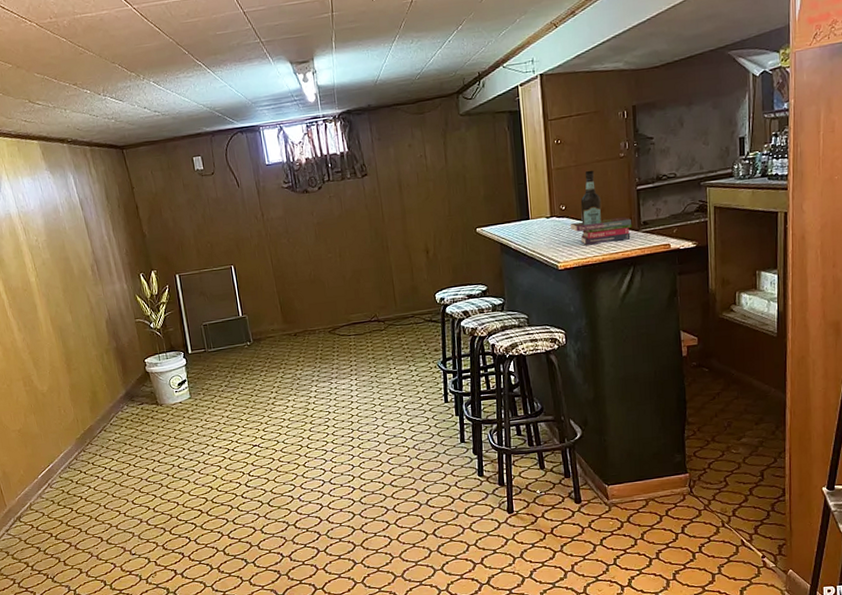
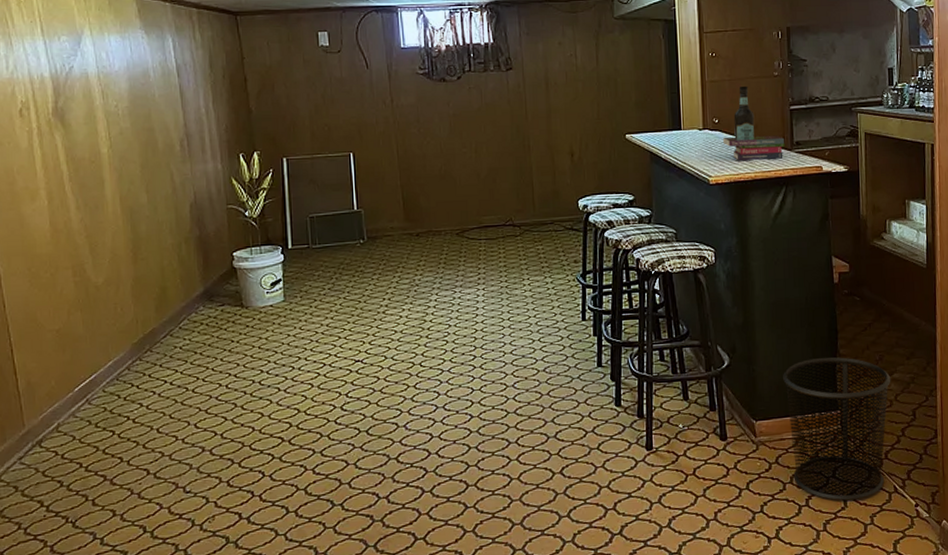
trash can: none [632,425,740,554] -> present [782,357,891,501]

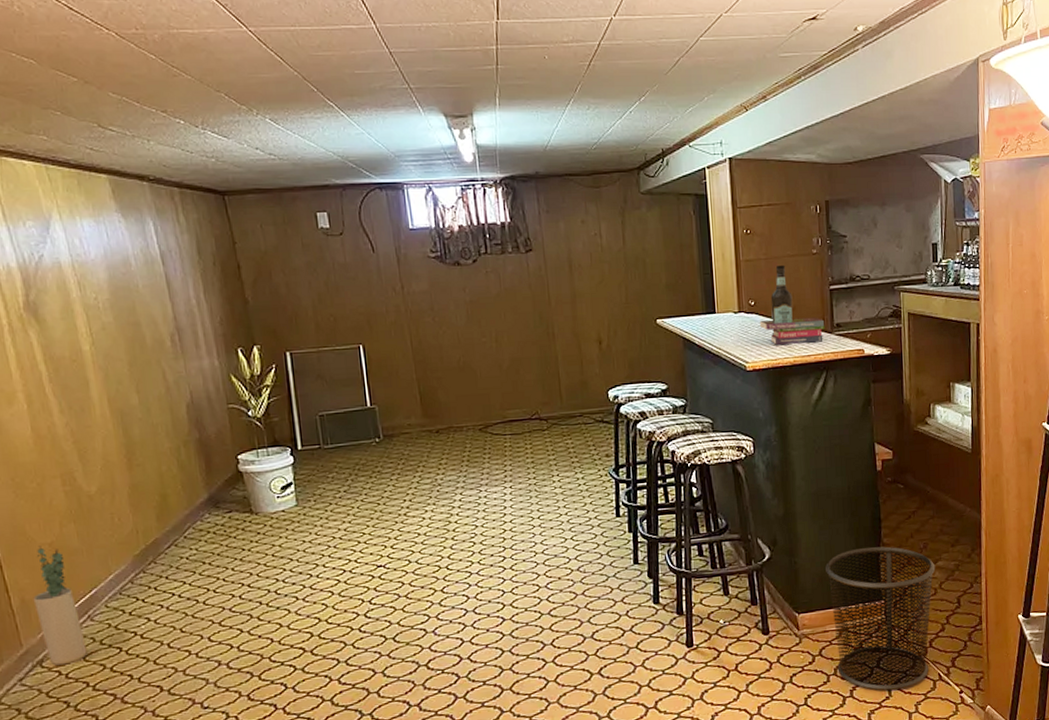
vase: none [38,332,83,446] -> present [33,546,88,666]

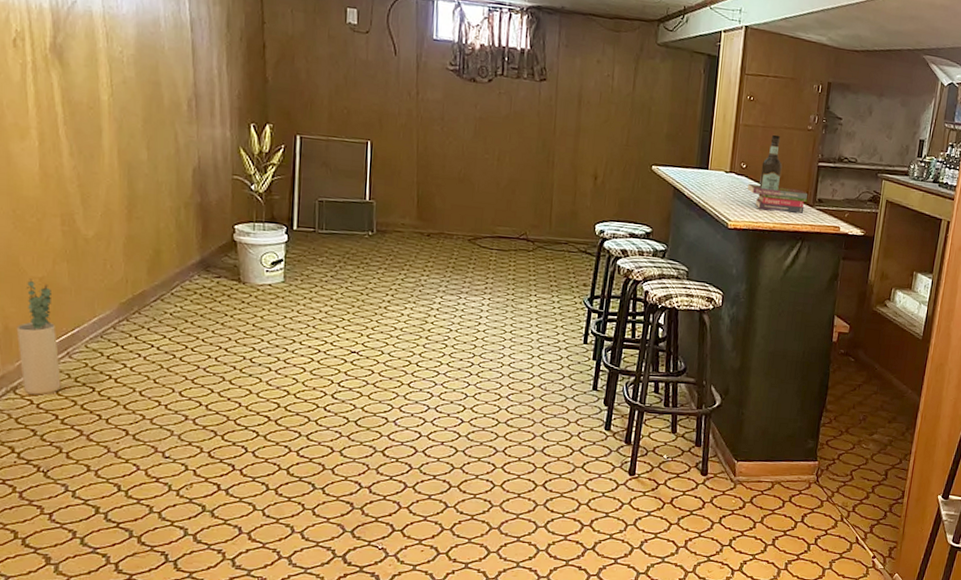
trash can: present [824,546,936,691] -> none [764,410,871,546]

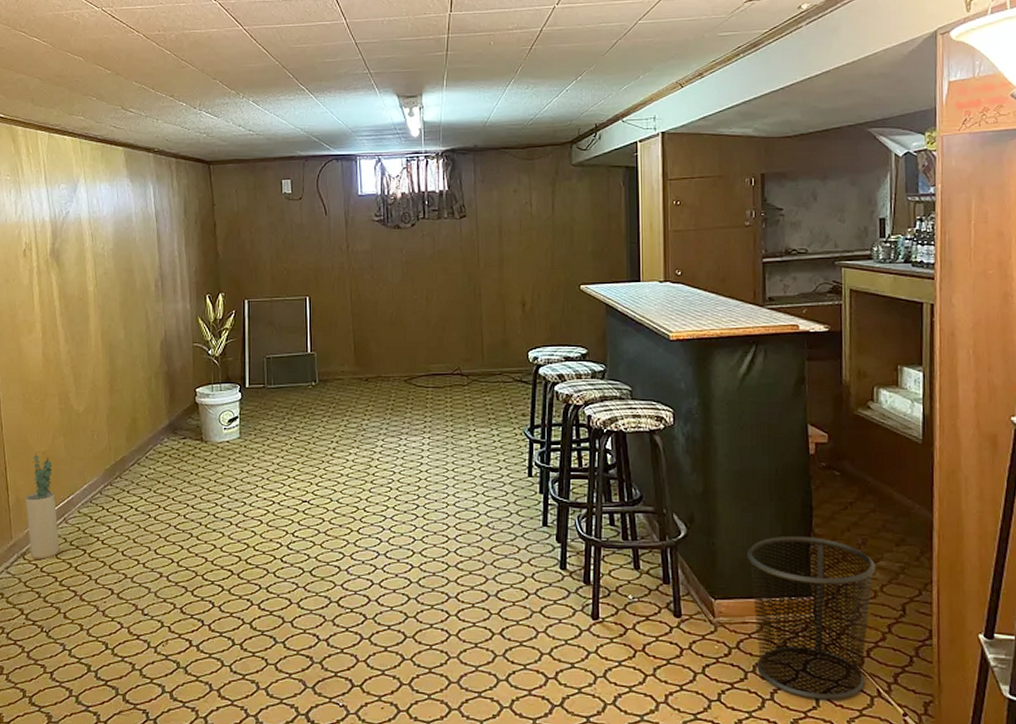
books: present [748,184,808,214] -> none [686,289,756,317]
root beer: present [757,134,783,200] -> none [698,236,722,306]
trash can: none [764,410,871,546] -> present [746,535,876,701]

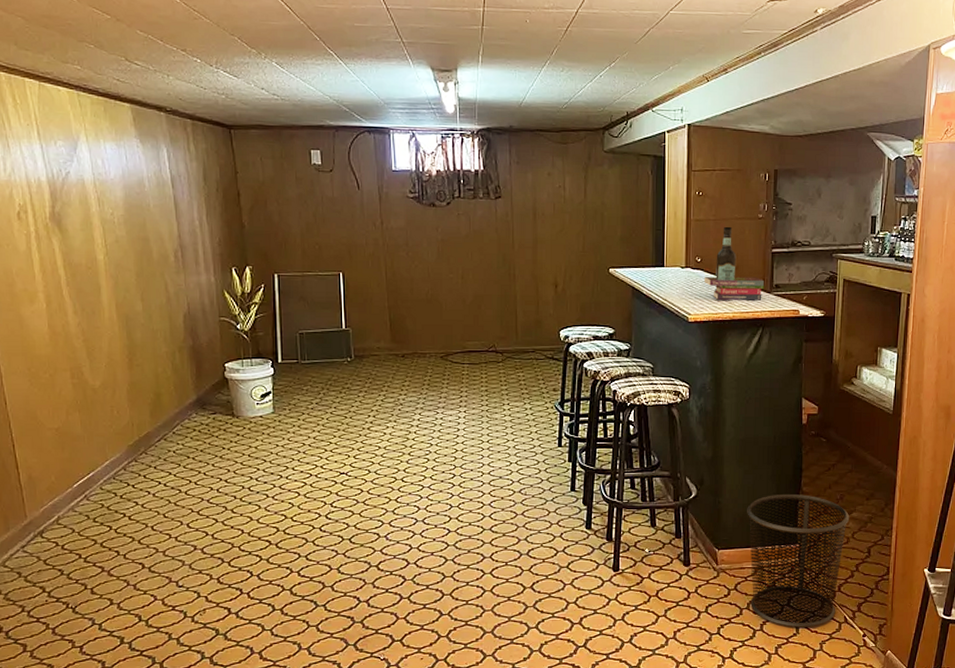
vase: present [25,453,60,559] -> none [39,430,82,537]
books: none [686,289,756,317] -> present [704,276,765,301]
root beer: none [698,236,722,306] -> present [714,226,737,291]

